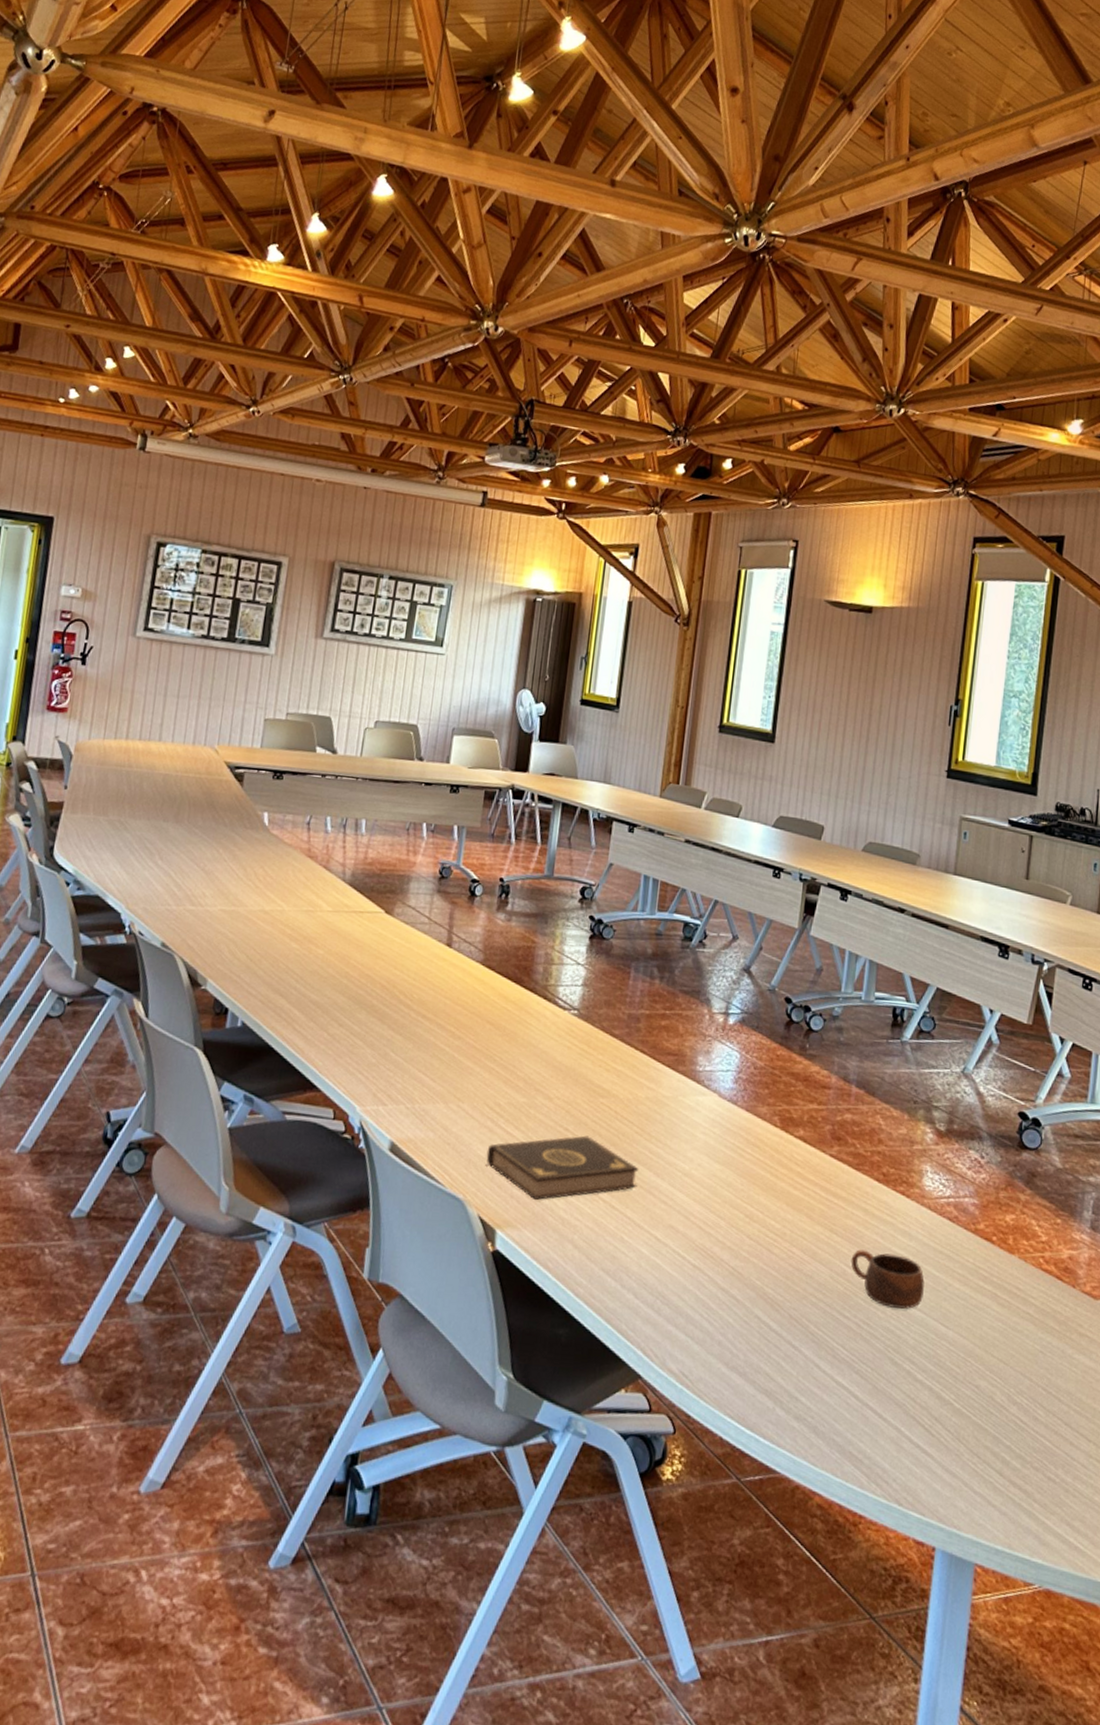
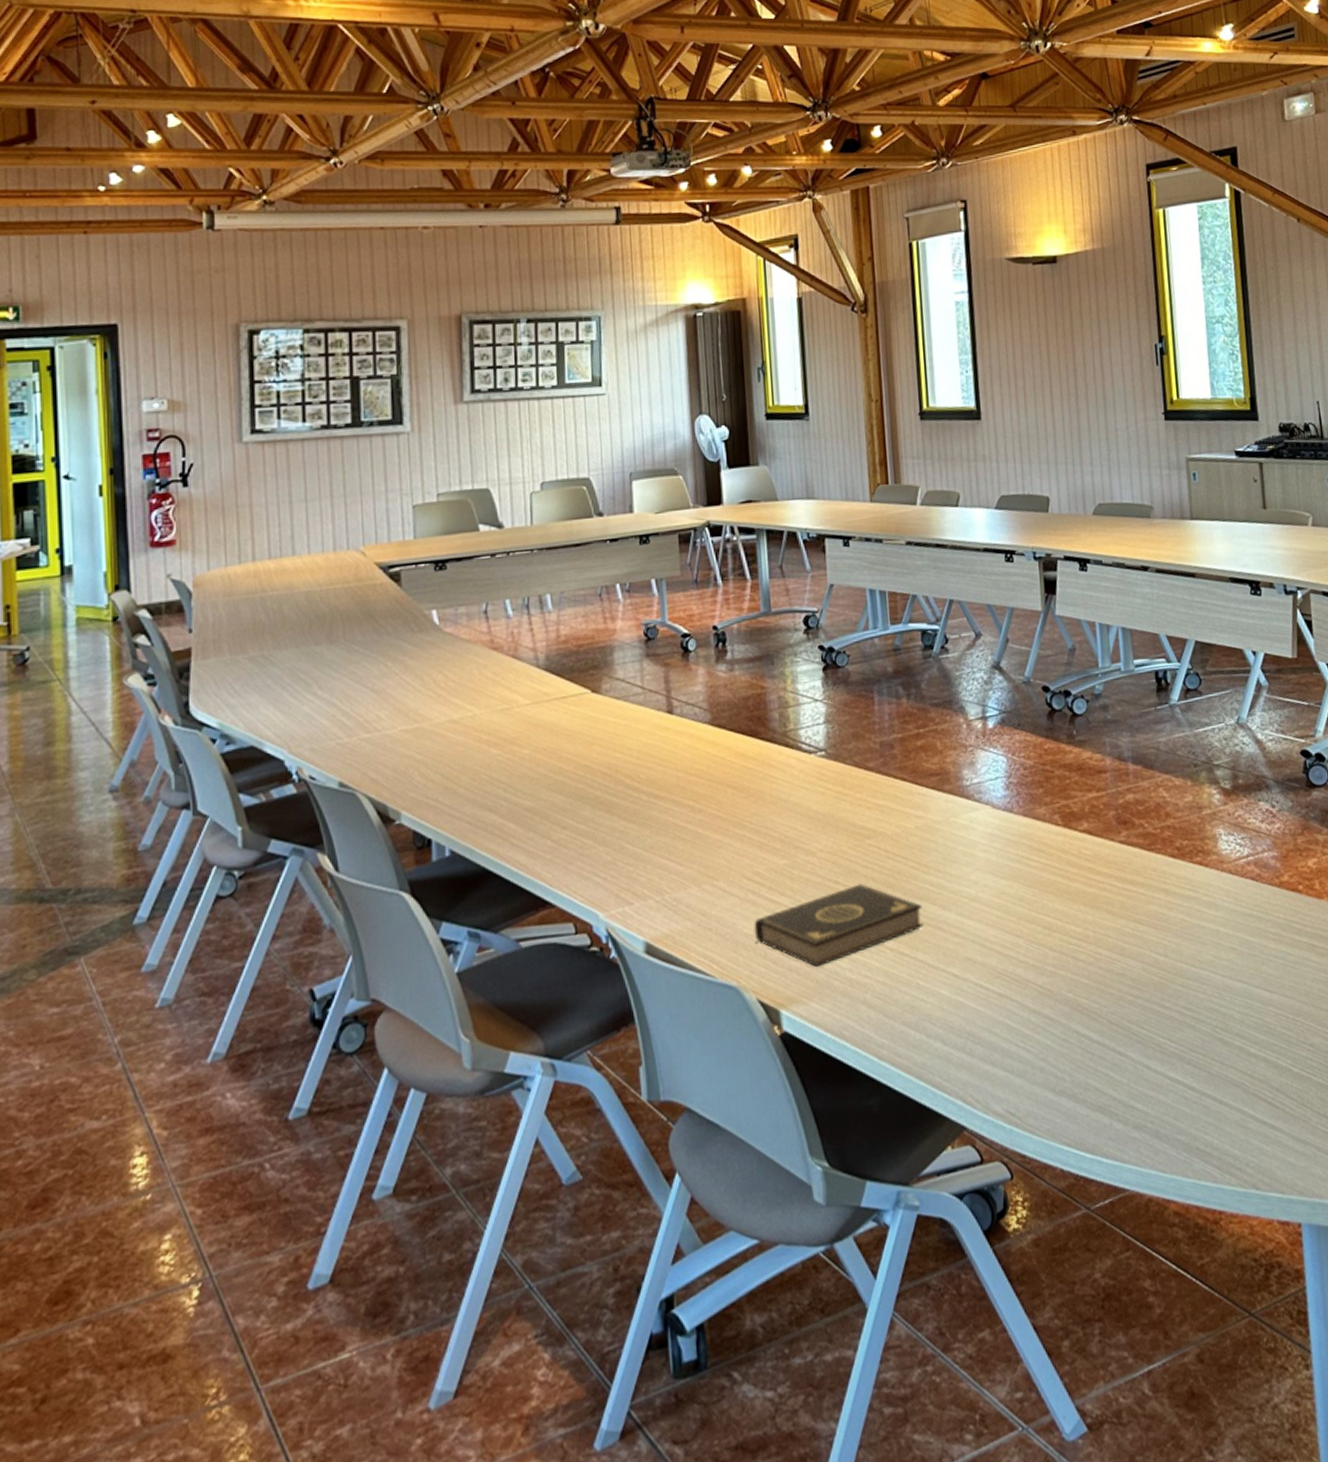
cup: present [850,1249,925,1309] -> none [1160,929,1241,986]

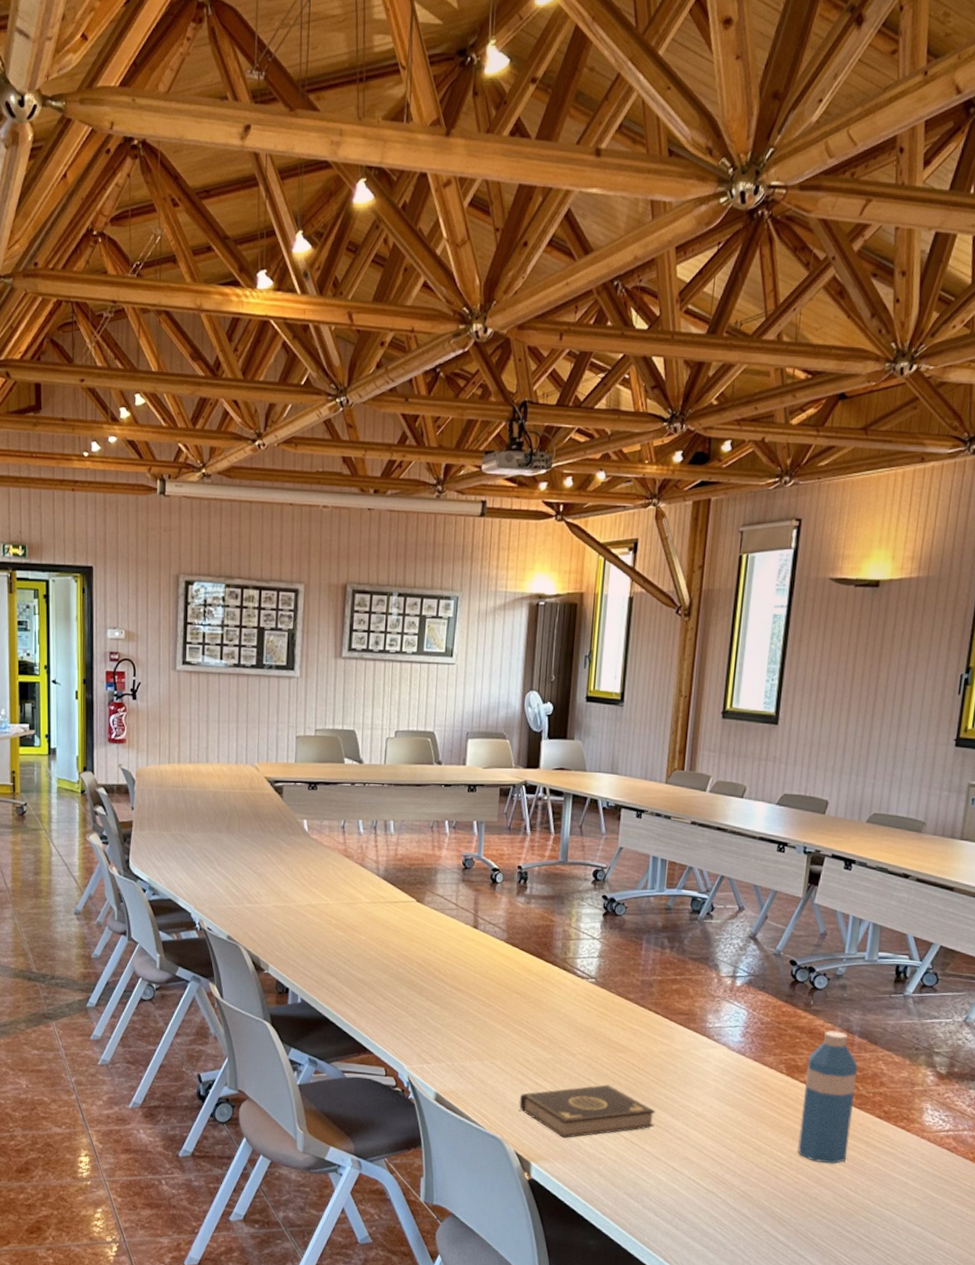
water bottle: none [1082,761,1147,928] -> present [798,1031,858,1164]

